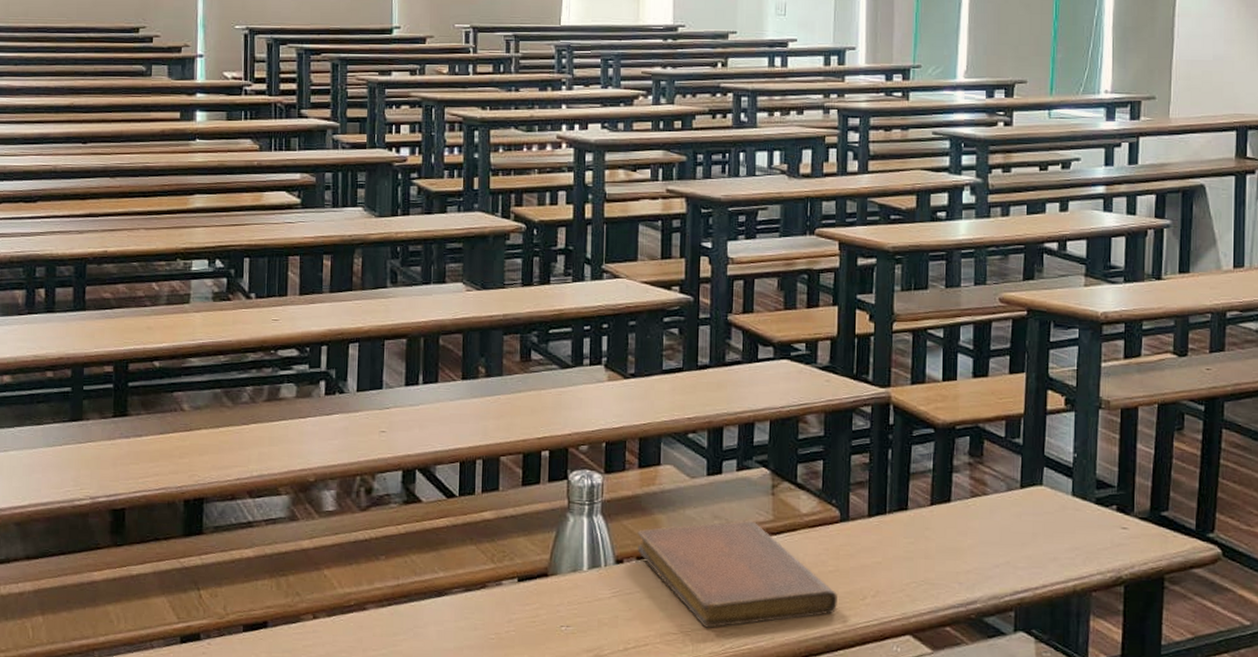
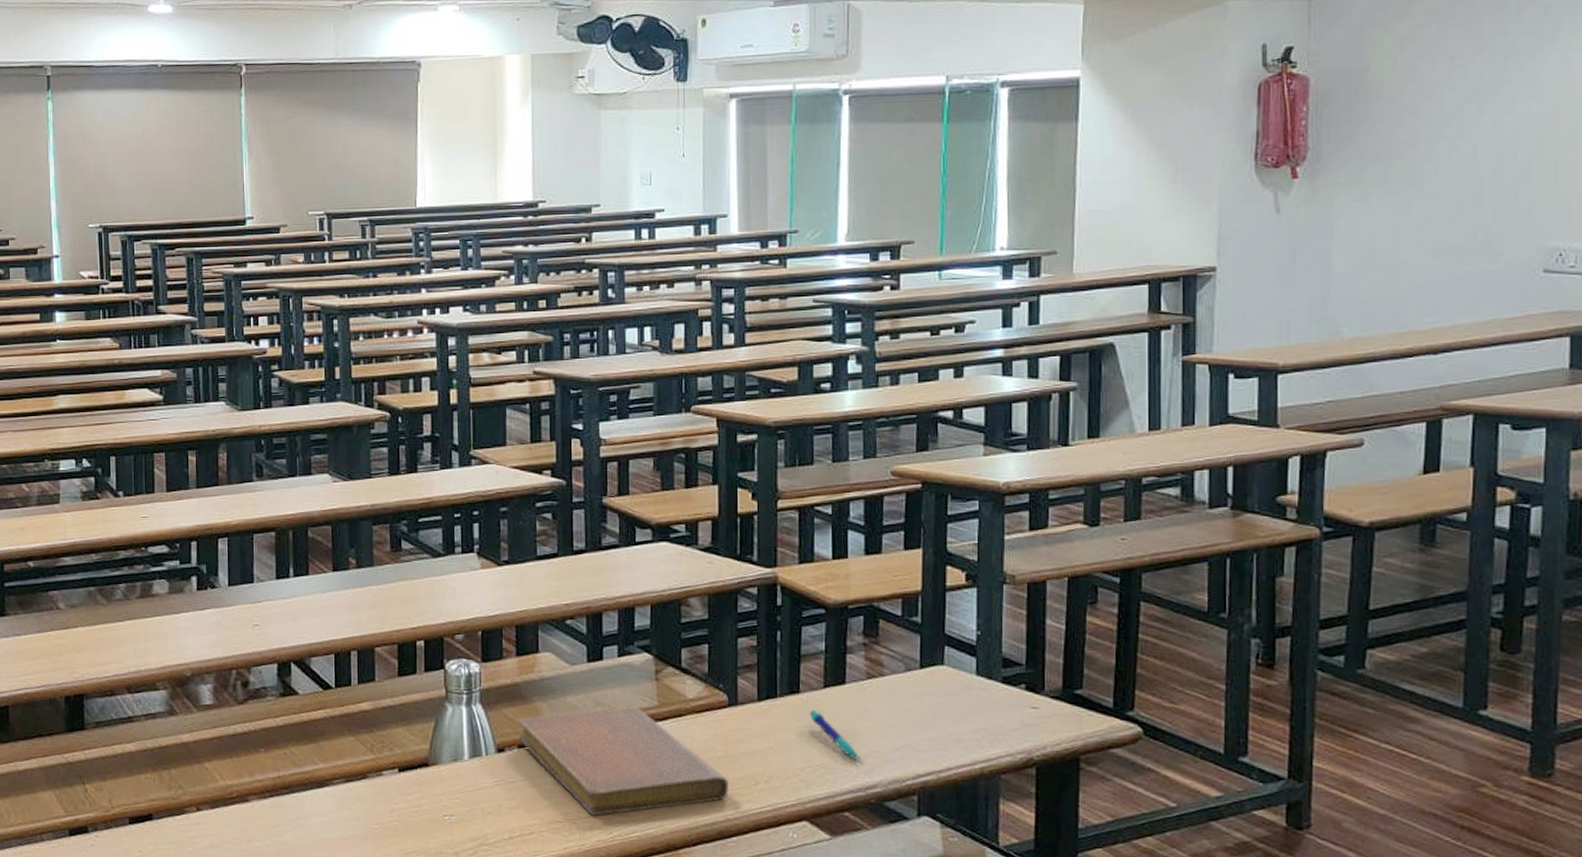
pen: none [916,527,962,577] -> present [809,710,859,761]

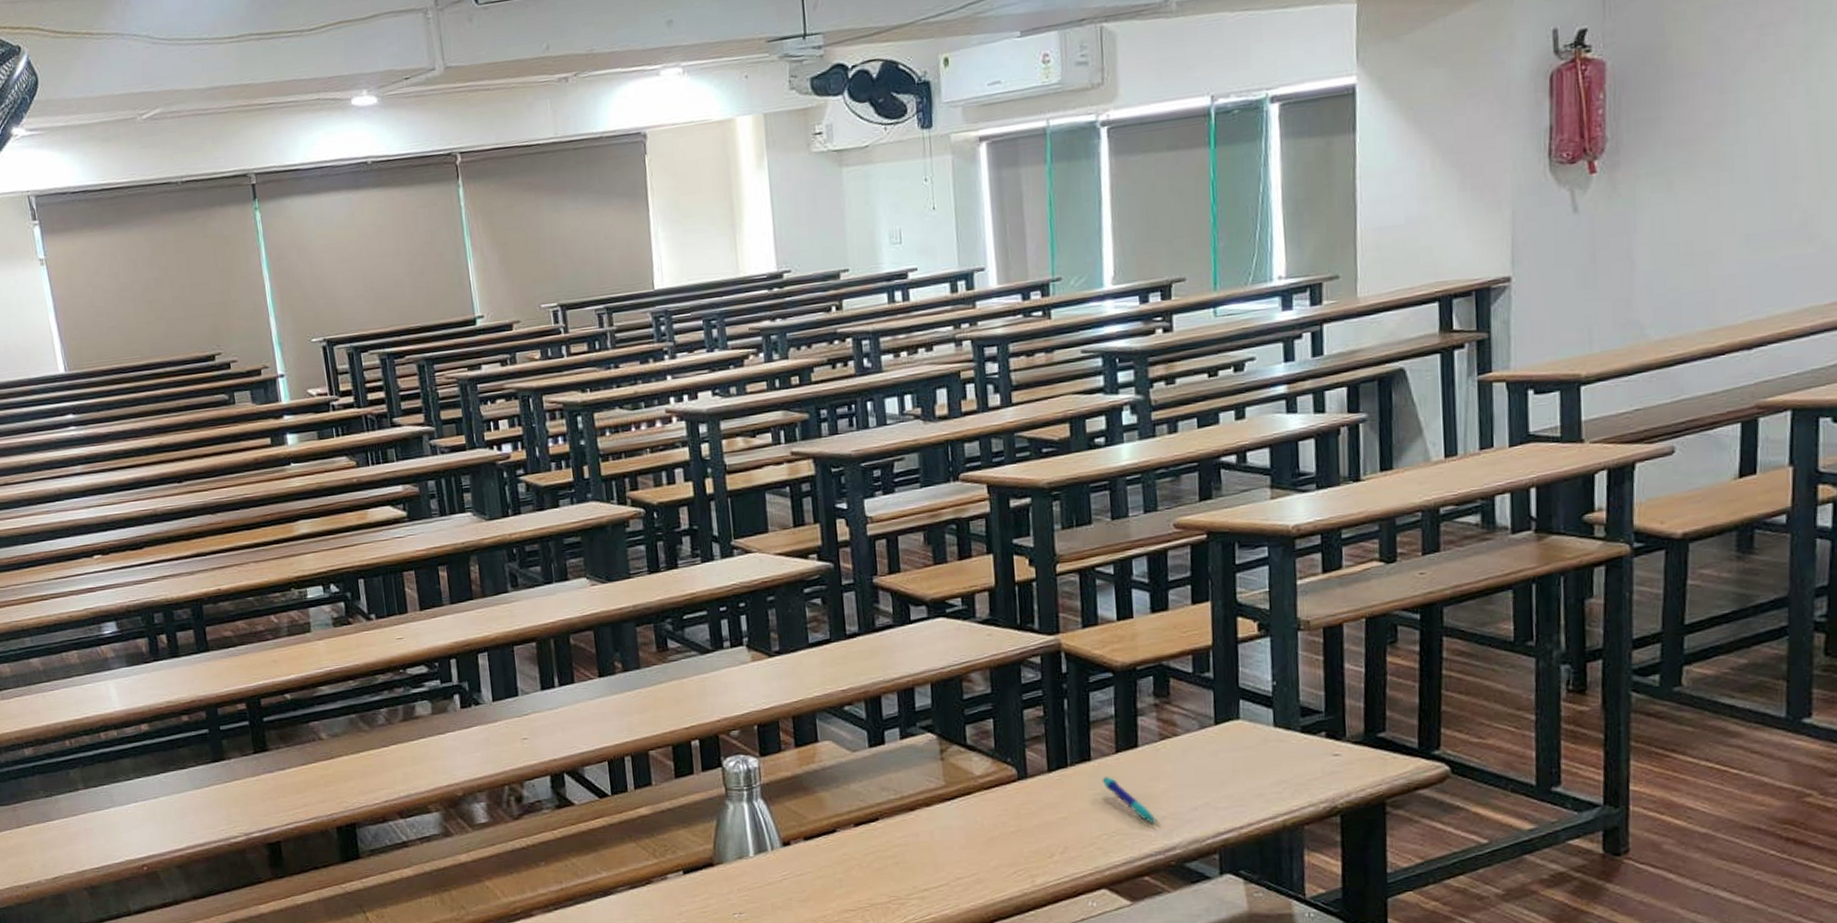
notebook: present [518,707,728,816] -> none [801,789,1023,902]

